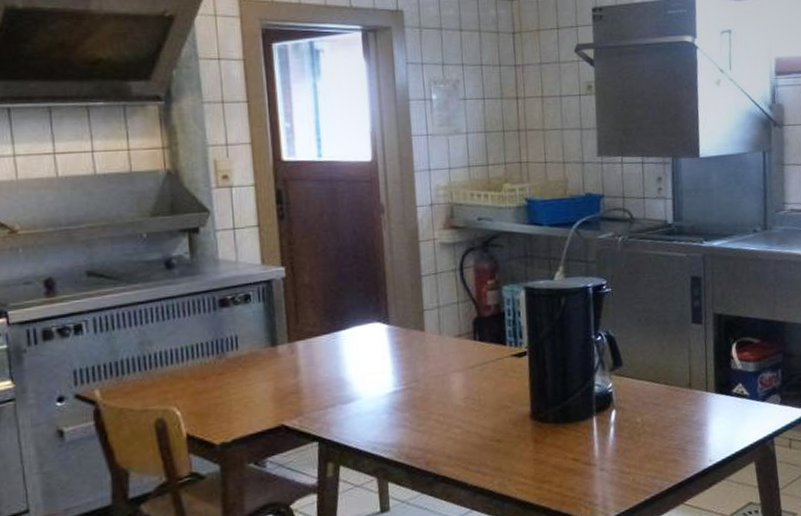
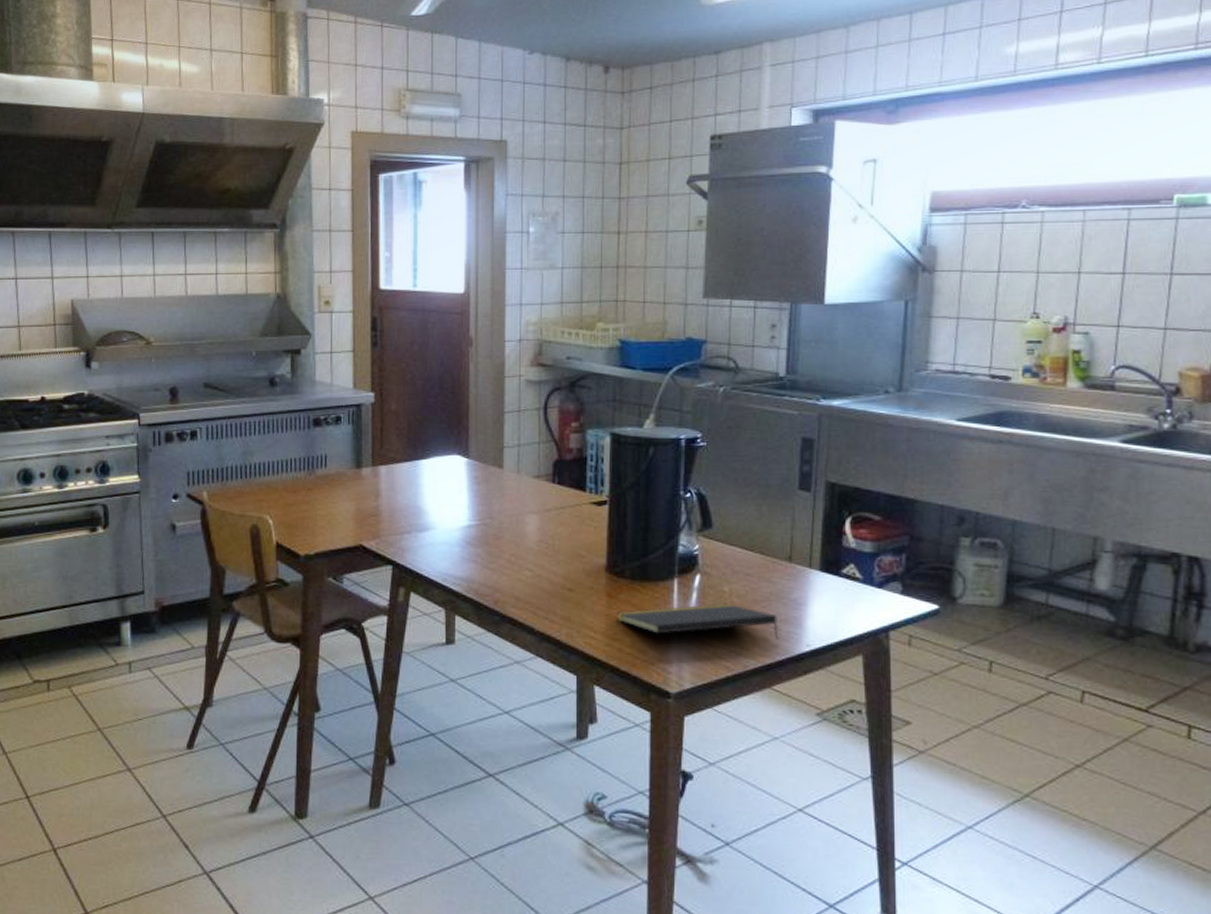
notepad: none [544,433,687,471] -> present [617,603,779,640]

